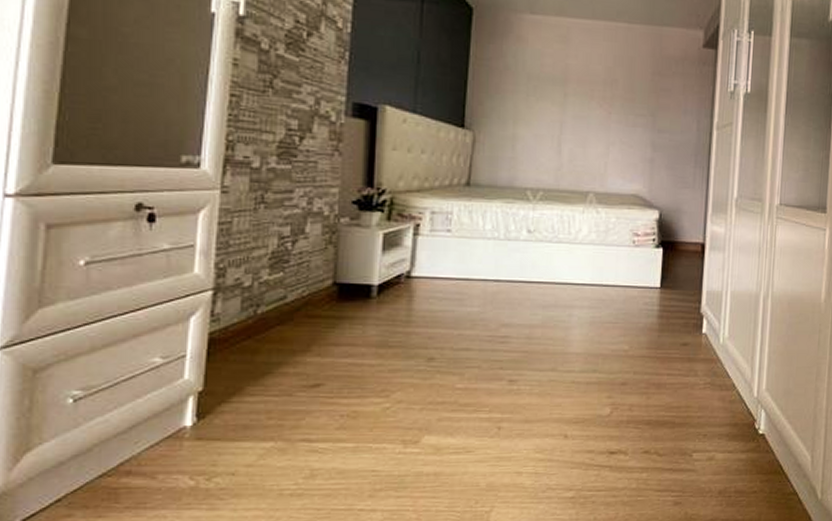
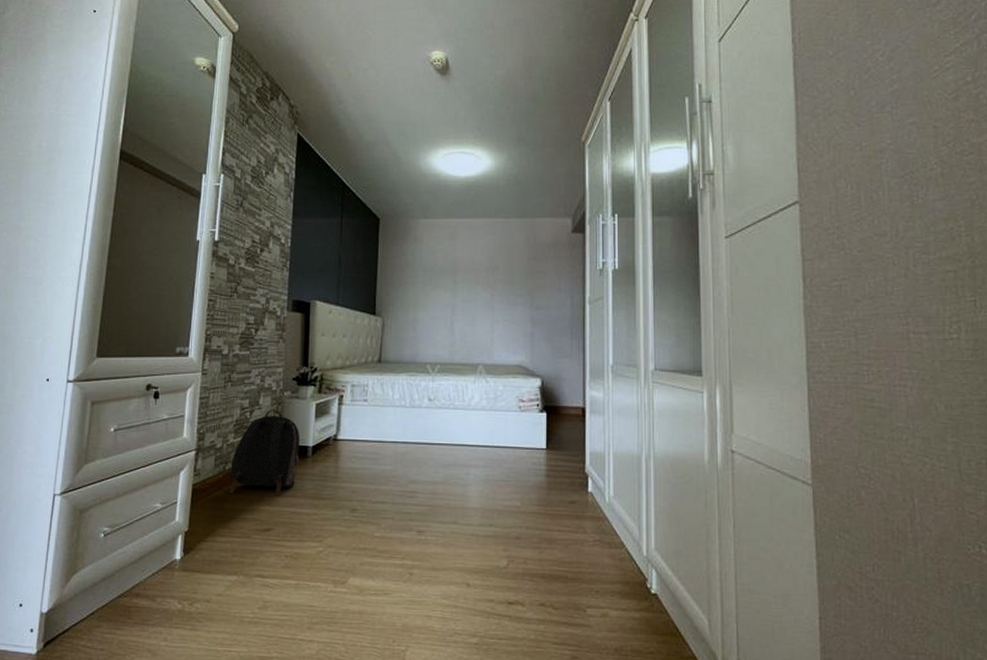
backpack: none [262,239,362,345] -> present [229,409,300,496]

